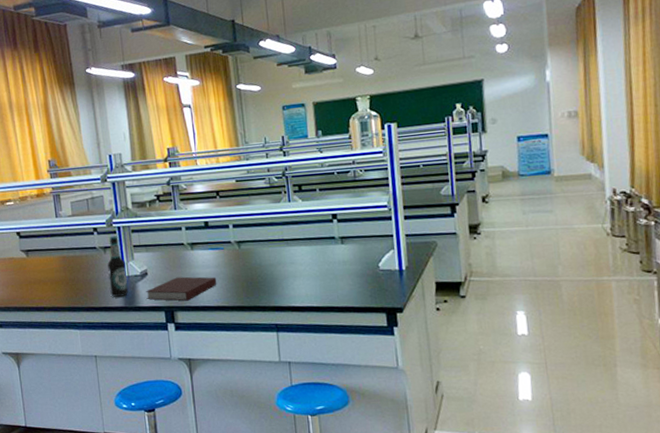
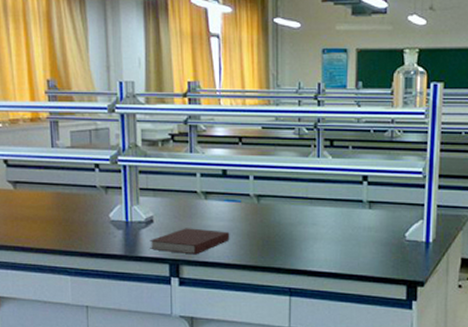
bottle: present [107,235,129,297] -> none [108,174,131,244]

